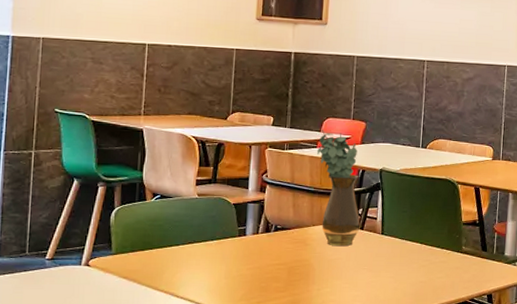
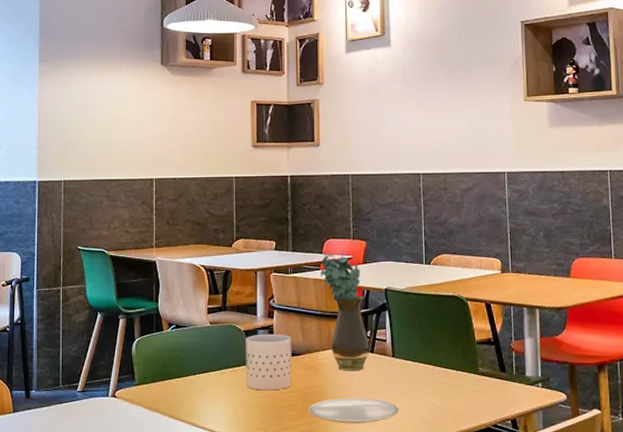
mug: none [232,207,282,263] -> present [245,334,292,391]
plate: none [294,272,383,296] -> present [308,398,399,423]

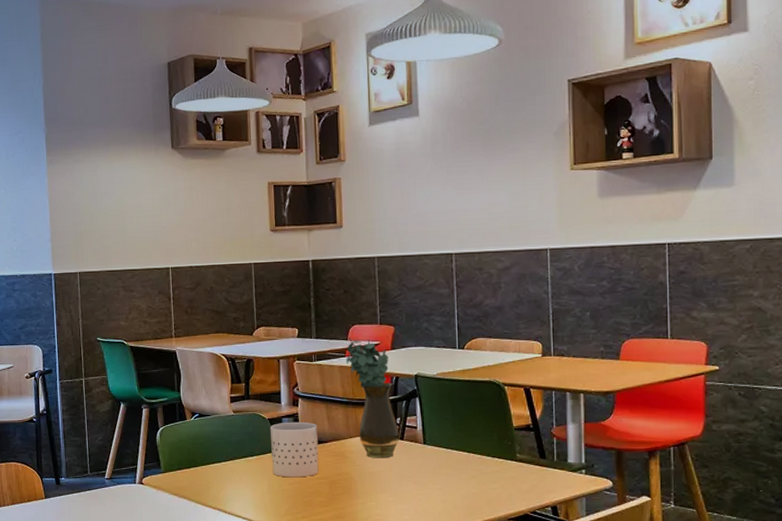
plate: present [308,398,399,423] -> none [336,485,431,509]

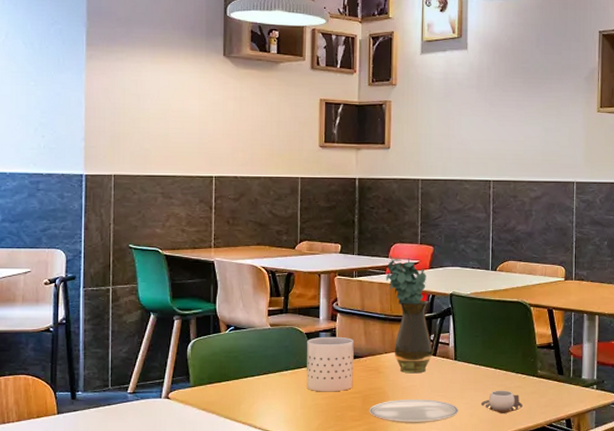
plate: none [336,485,431,509] -> present [369,399,459,423]
cup: none [454,475,501,500] -> present [480,390,523,413]

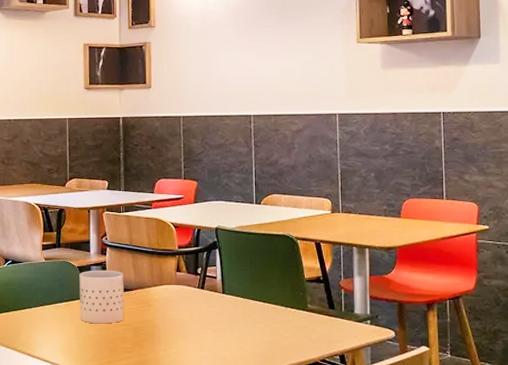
plate: present [369,399,459,423] -> none [140,332,229,356]
vase: present [386,255,433,372] -> none [152,191,201,306]
cup: present [480,390,523,413] -> none [250,324,294,348]

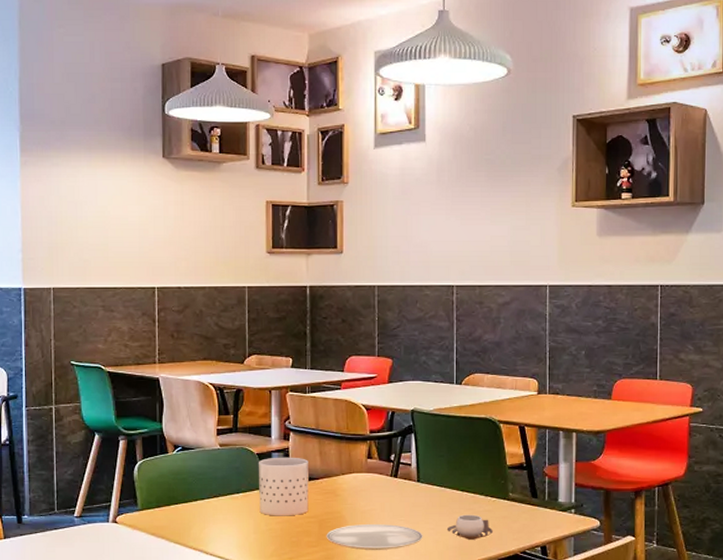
plate: none [140,332,229,356] -> present [326,524,423,550]
cup: none [250,324,294,348] -> present [446,514,493,540]

